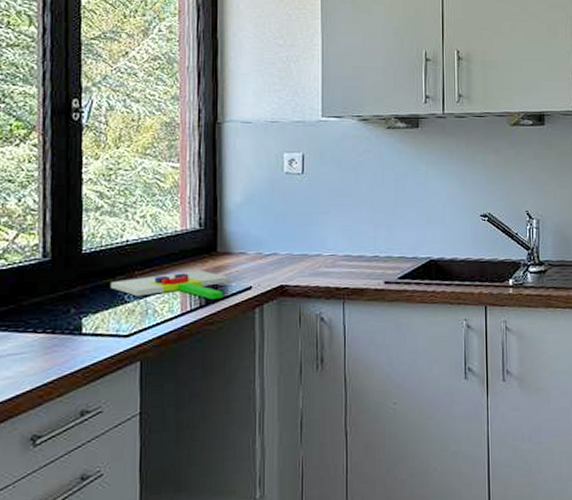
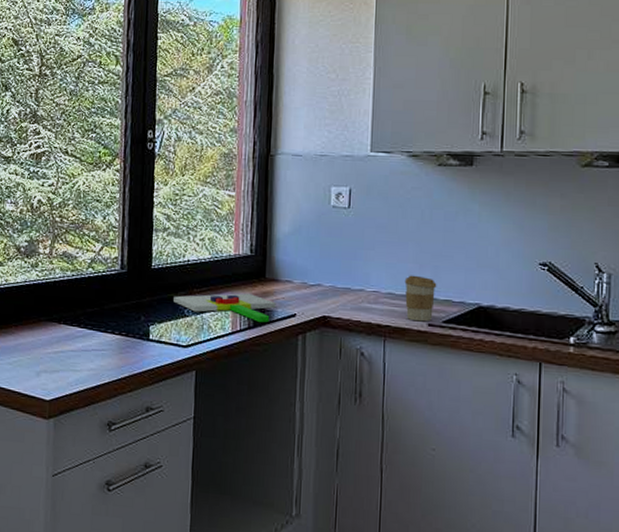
coffee cup: none [360,235,391,281] -> present [404,275,437,322]

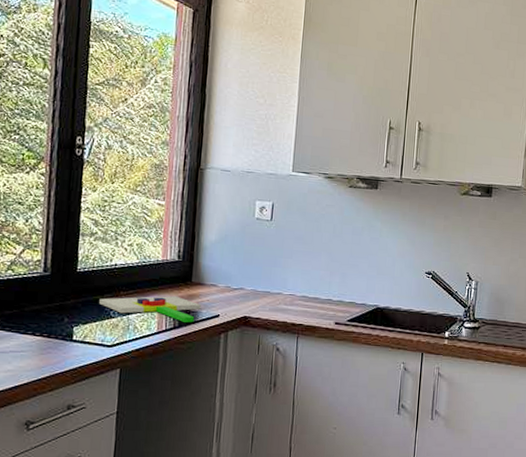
coffee cup: present [404,275,437,322] -> none [316,280,344,321]

